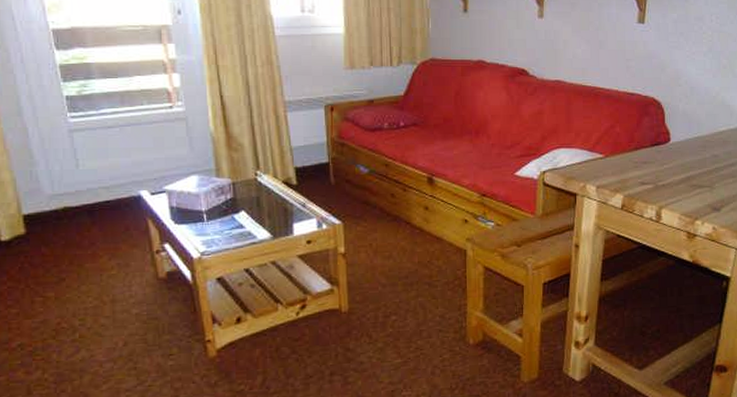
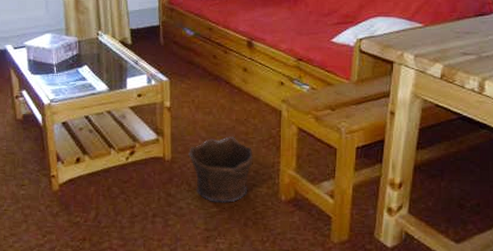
clay pot: none [368,281,440,353] -> present [188,137,254,203]

